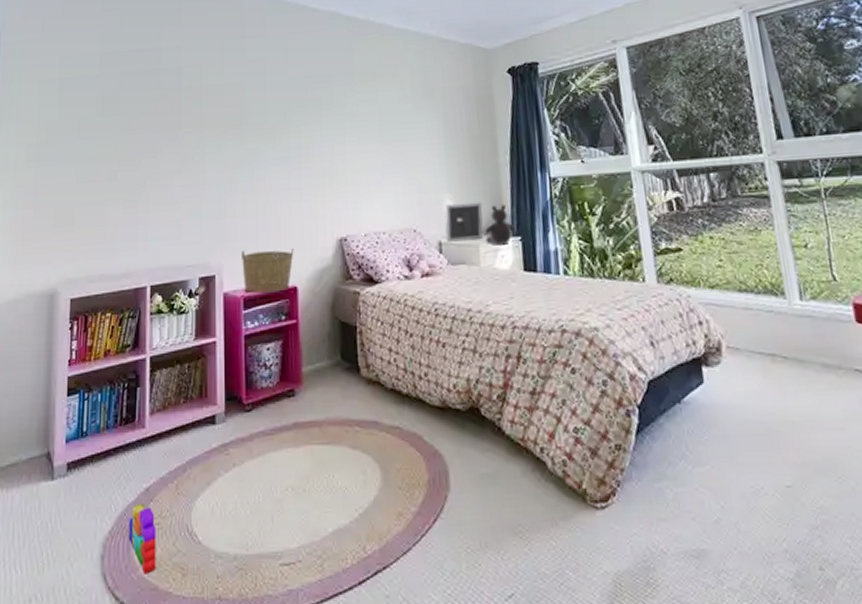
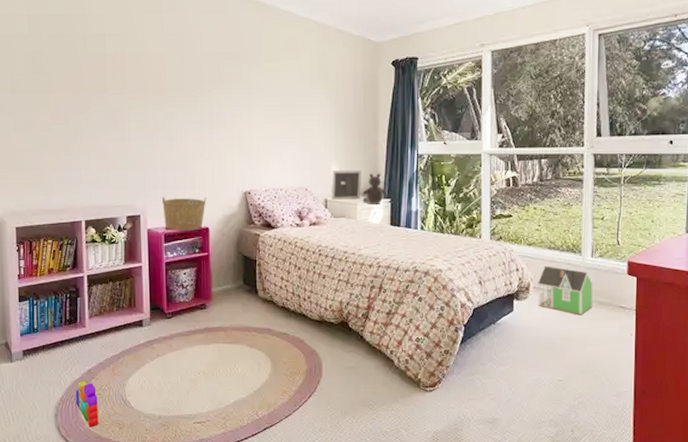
dollhouse: none [730,315,816,386] -> present [537,266,594,316]

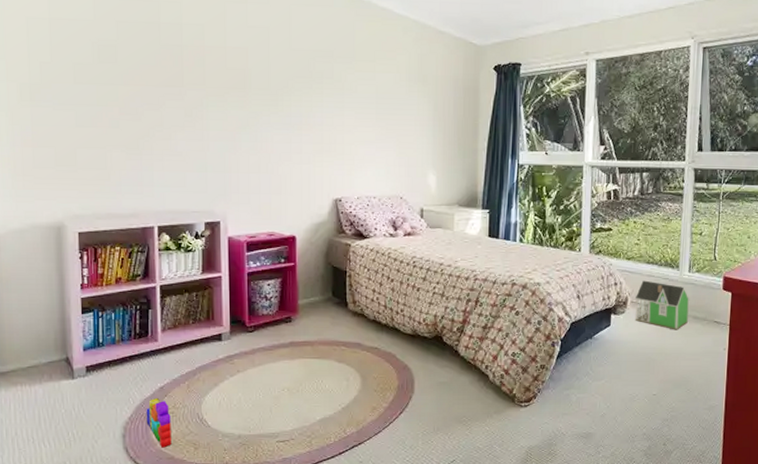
basket: present [162,196,206,231] -> none [245,202,294,239]
picture frame: present [332,170,362,200] -> none [428,178,461,210]
teddy bear: present [362,173,388,205] -> none [460,183,486,215]

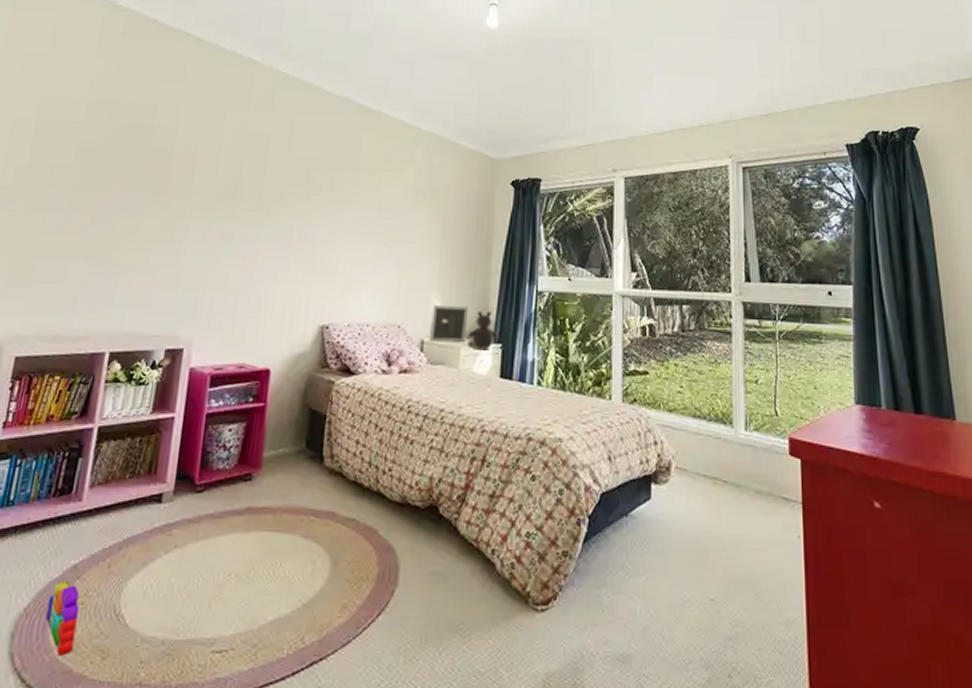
picture frame: none [428,178,461,210] -> present [430,305,469,343]
teddy bear: none [460,183,486,215] -> present [467,311,499,350]
dollhouse: present [634,280,690,330] -> none [680,439,750,508]

